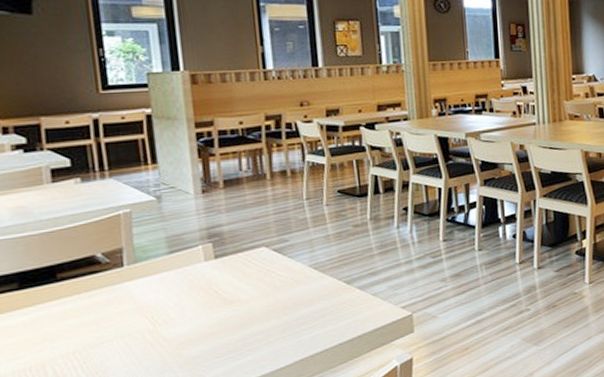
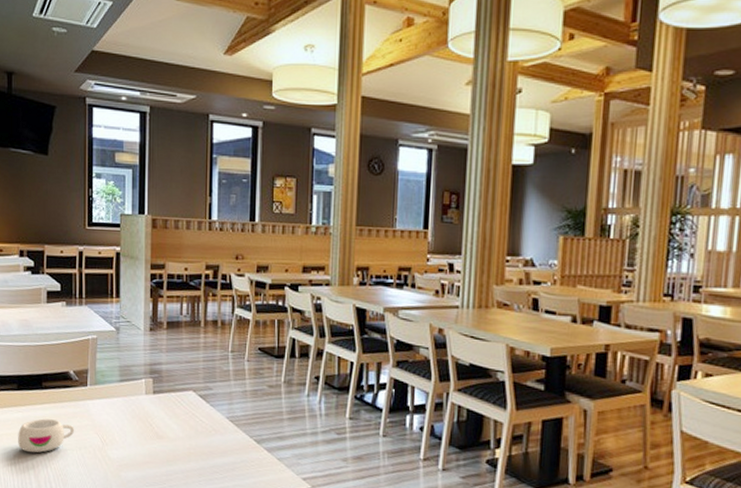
mug: none [26,312,112,359] -> present [18,418,75,453]

